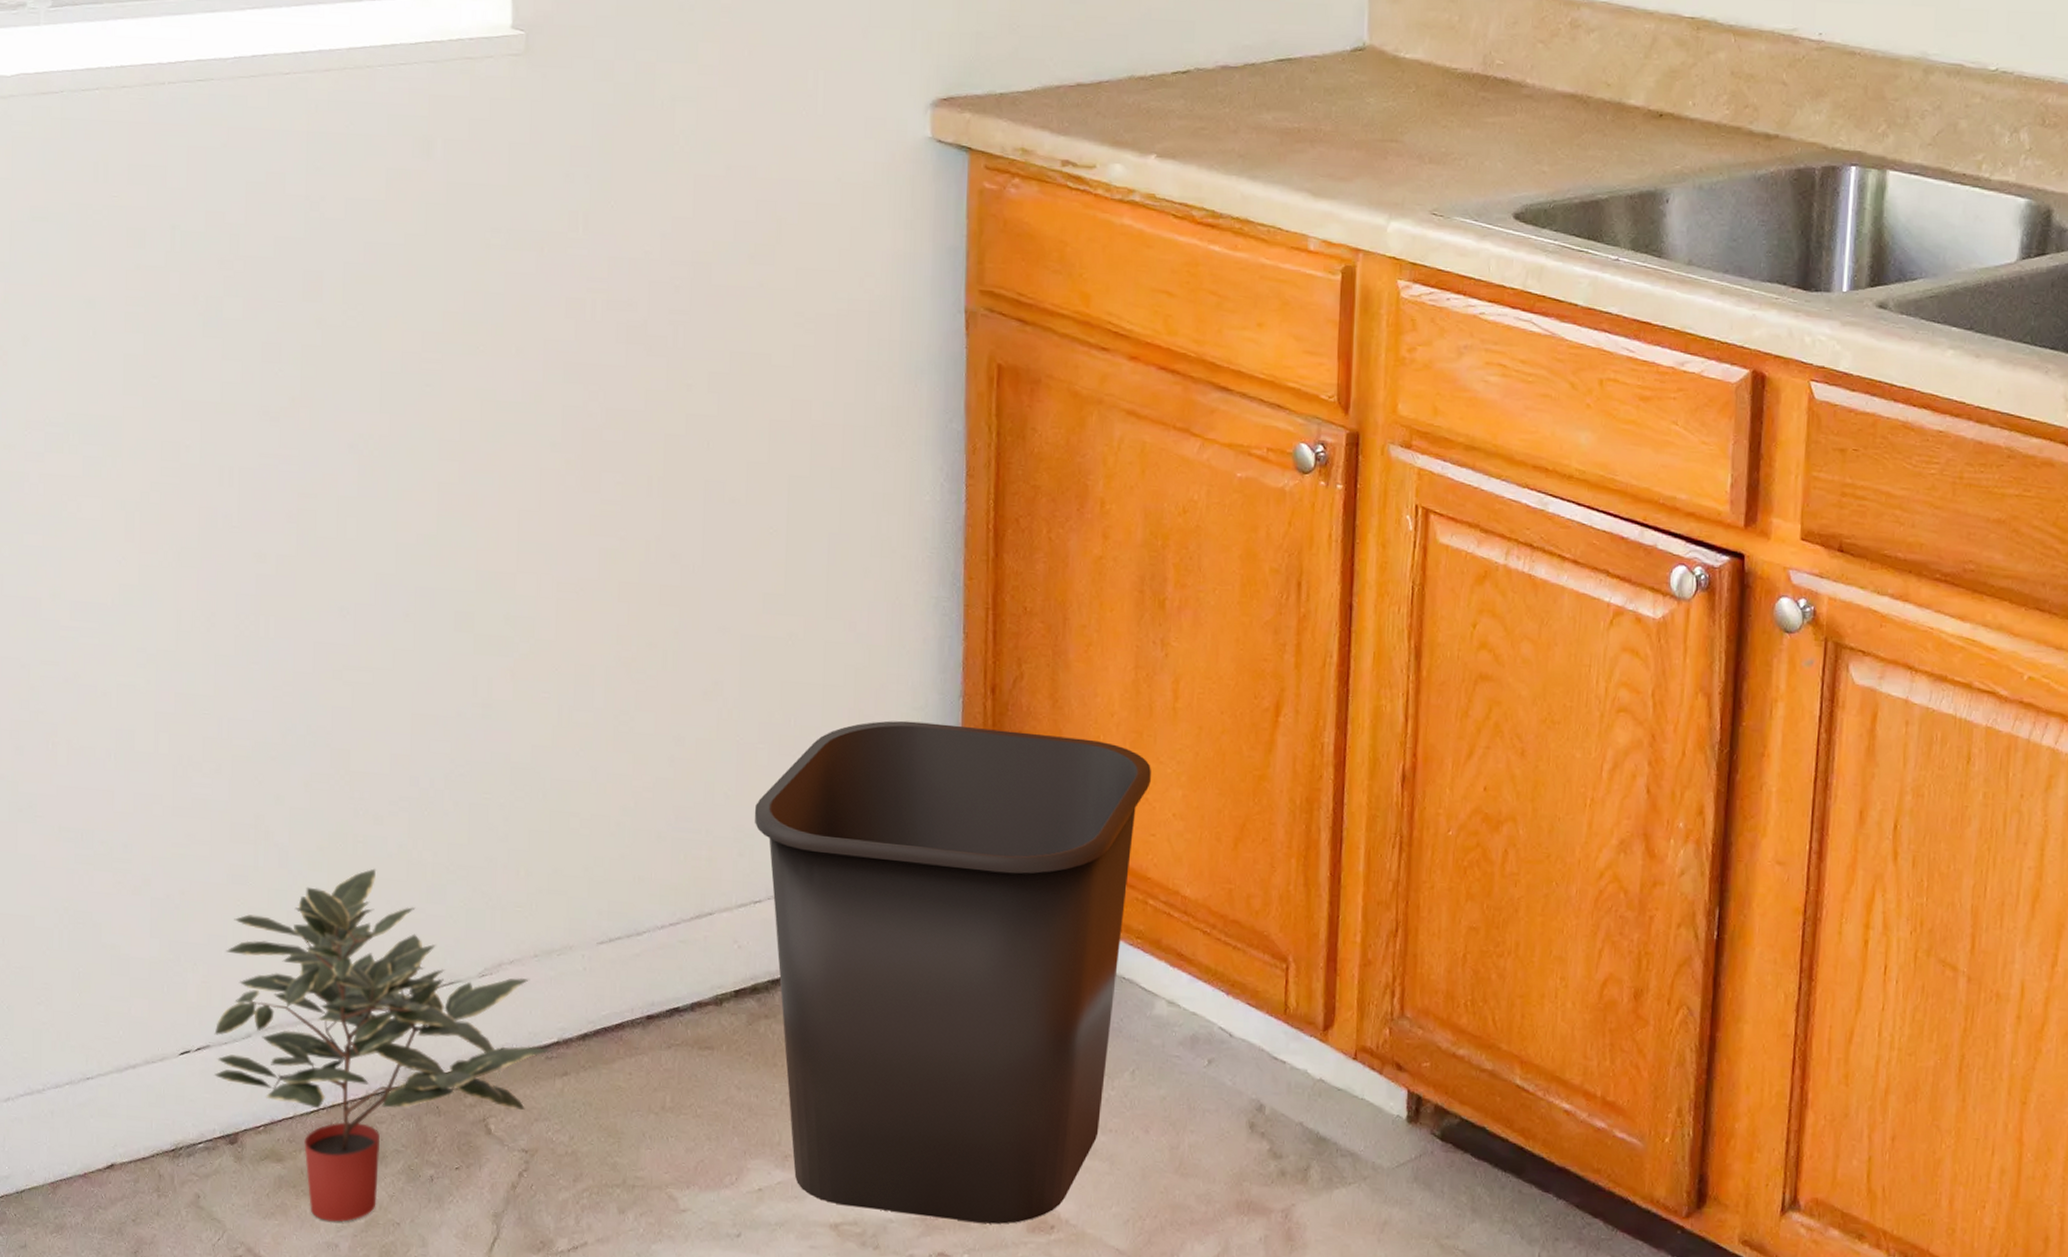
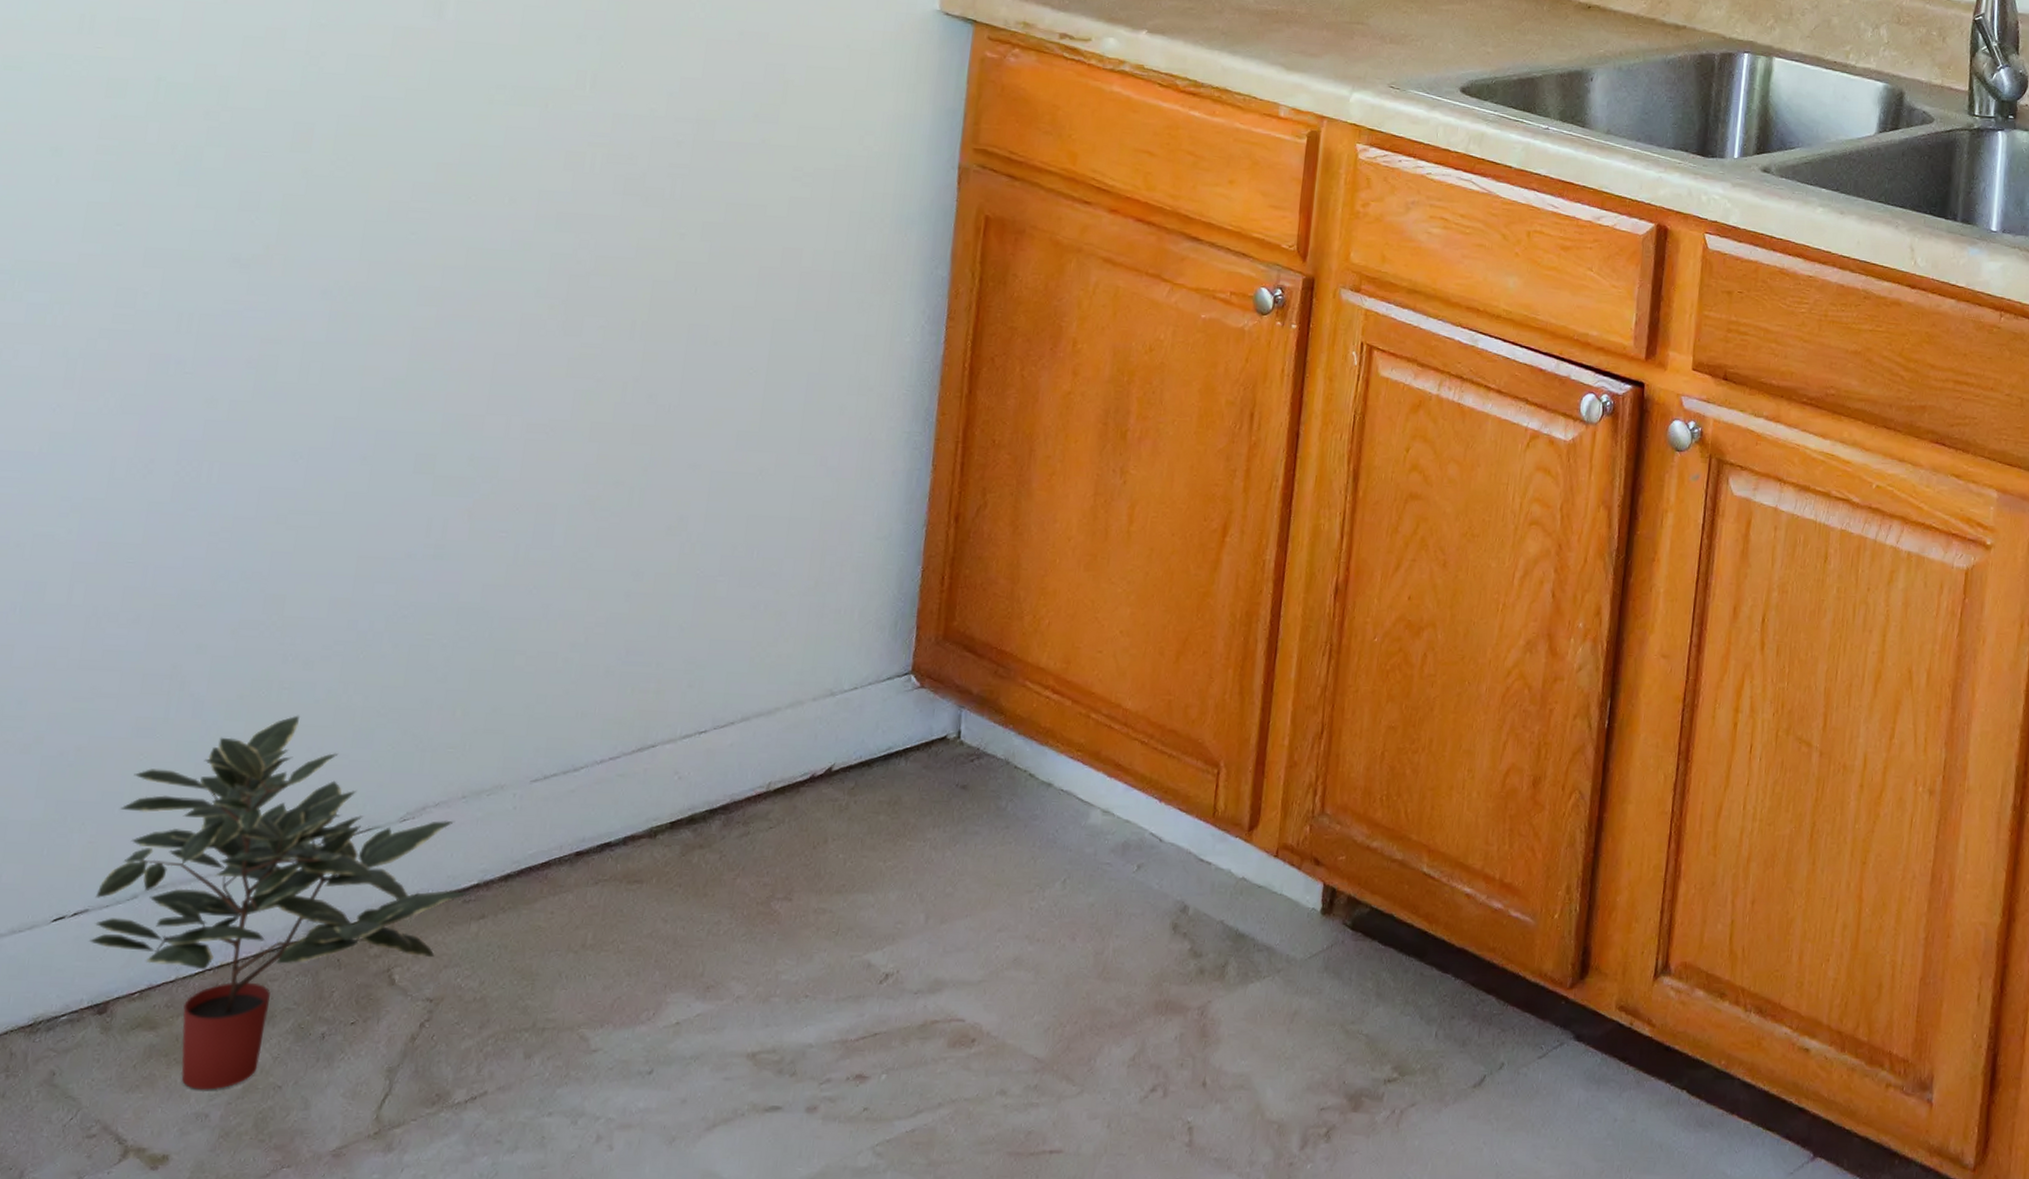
waste bin: present [754,720,1151,1224] -> none [707,550,1103,1042]

